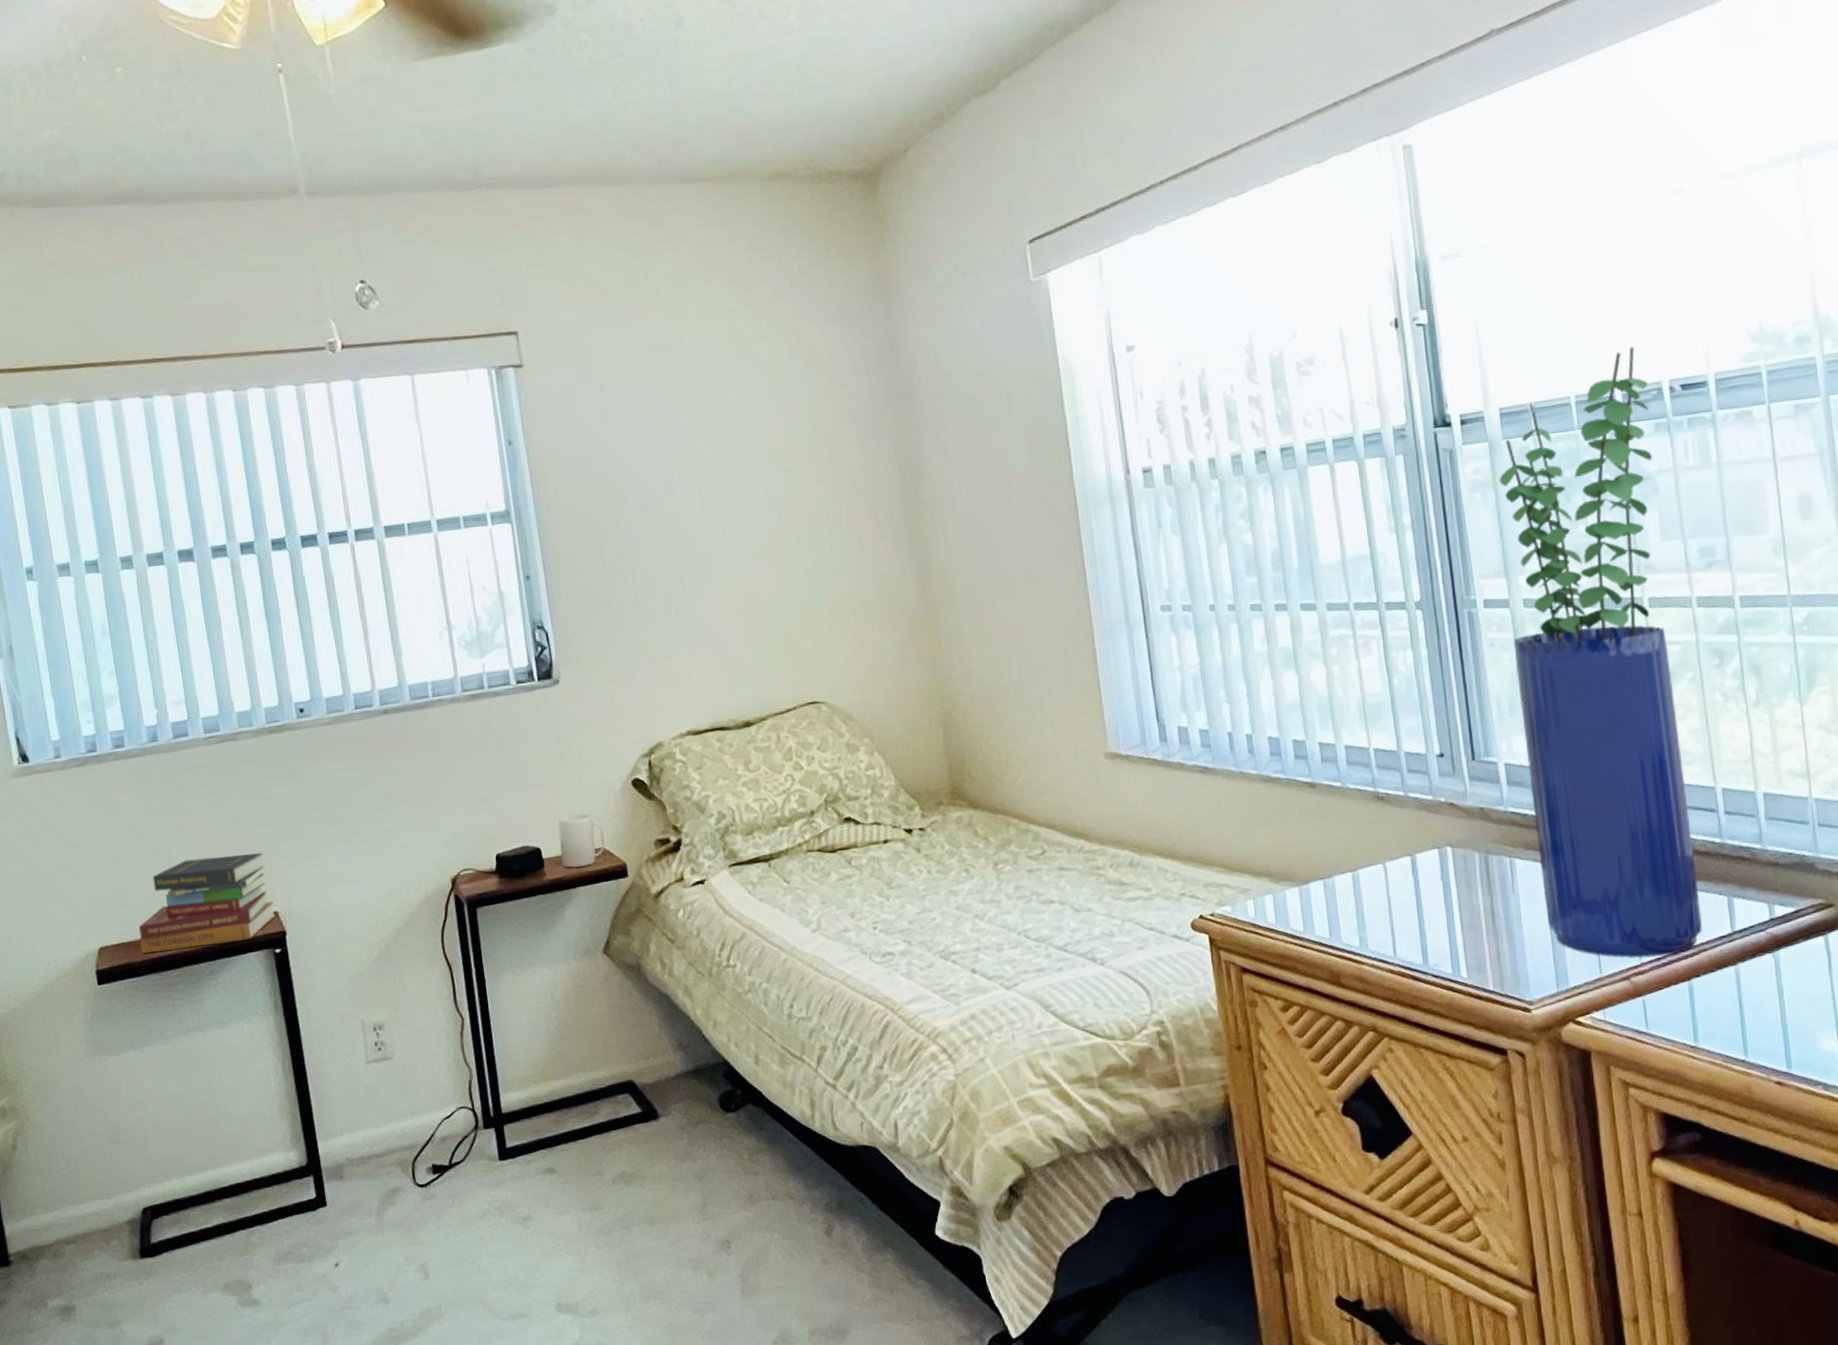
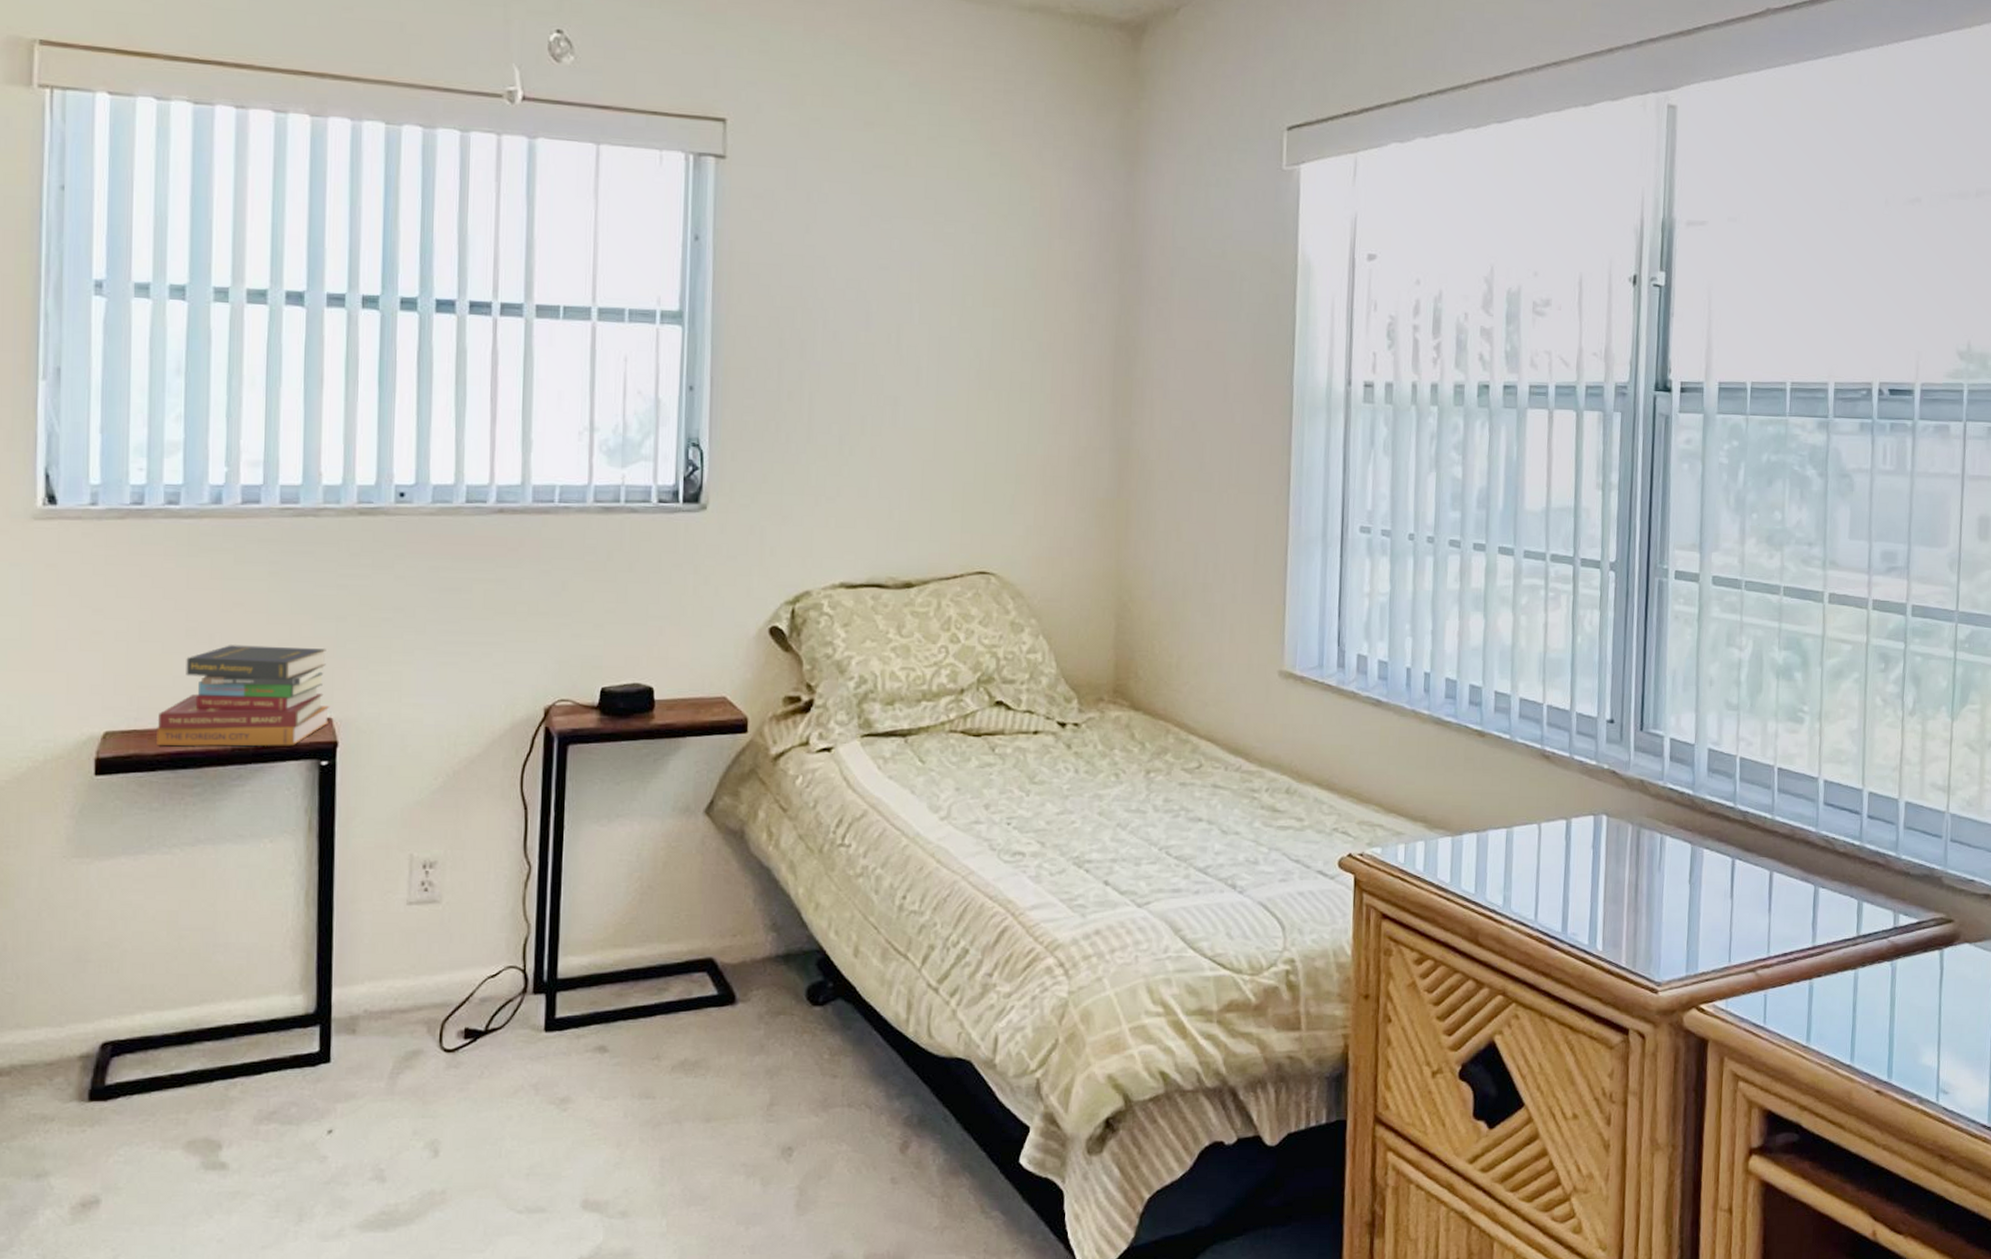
mug: present [558,813,605,868] -> none [674,655,730,715]
vase: present [1499,346,1702,957] -> none [1687,343,1860,951]

